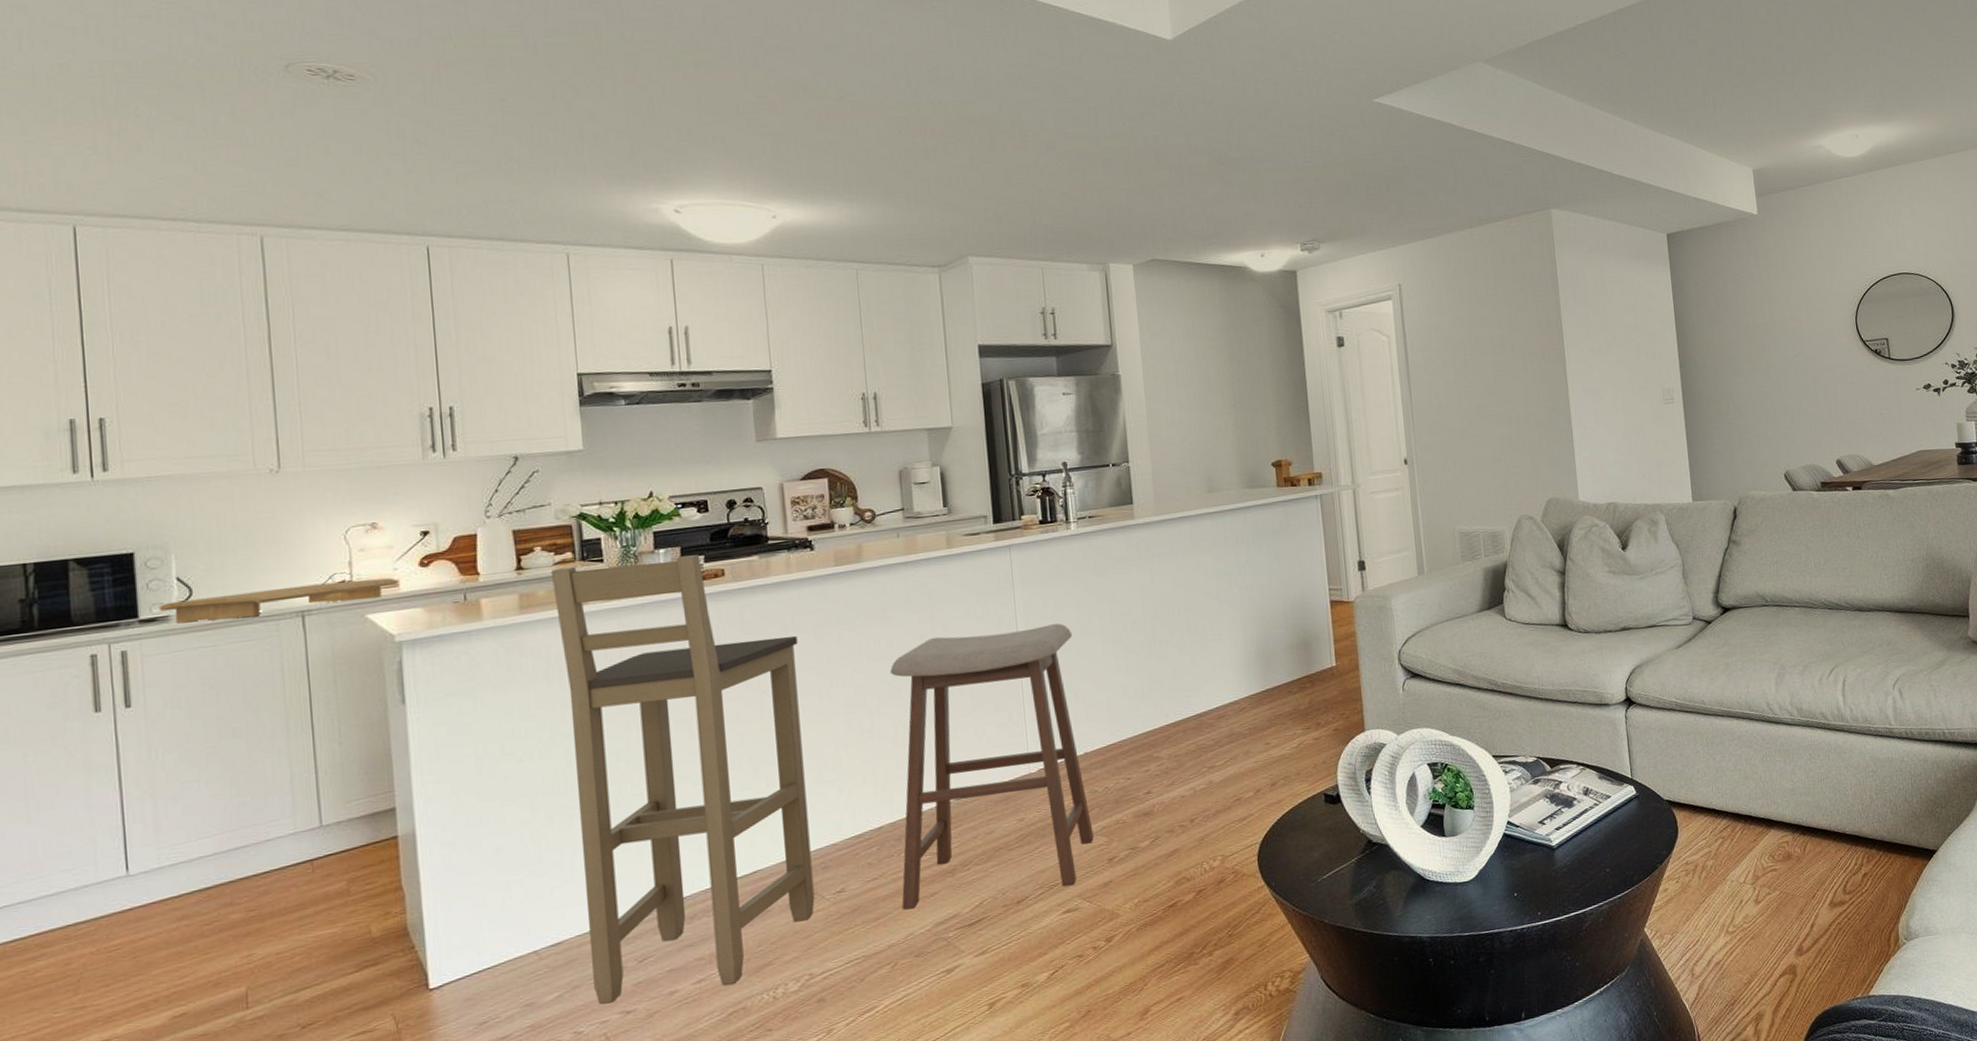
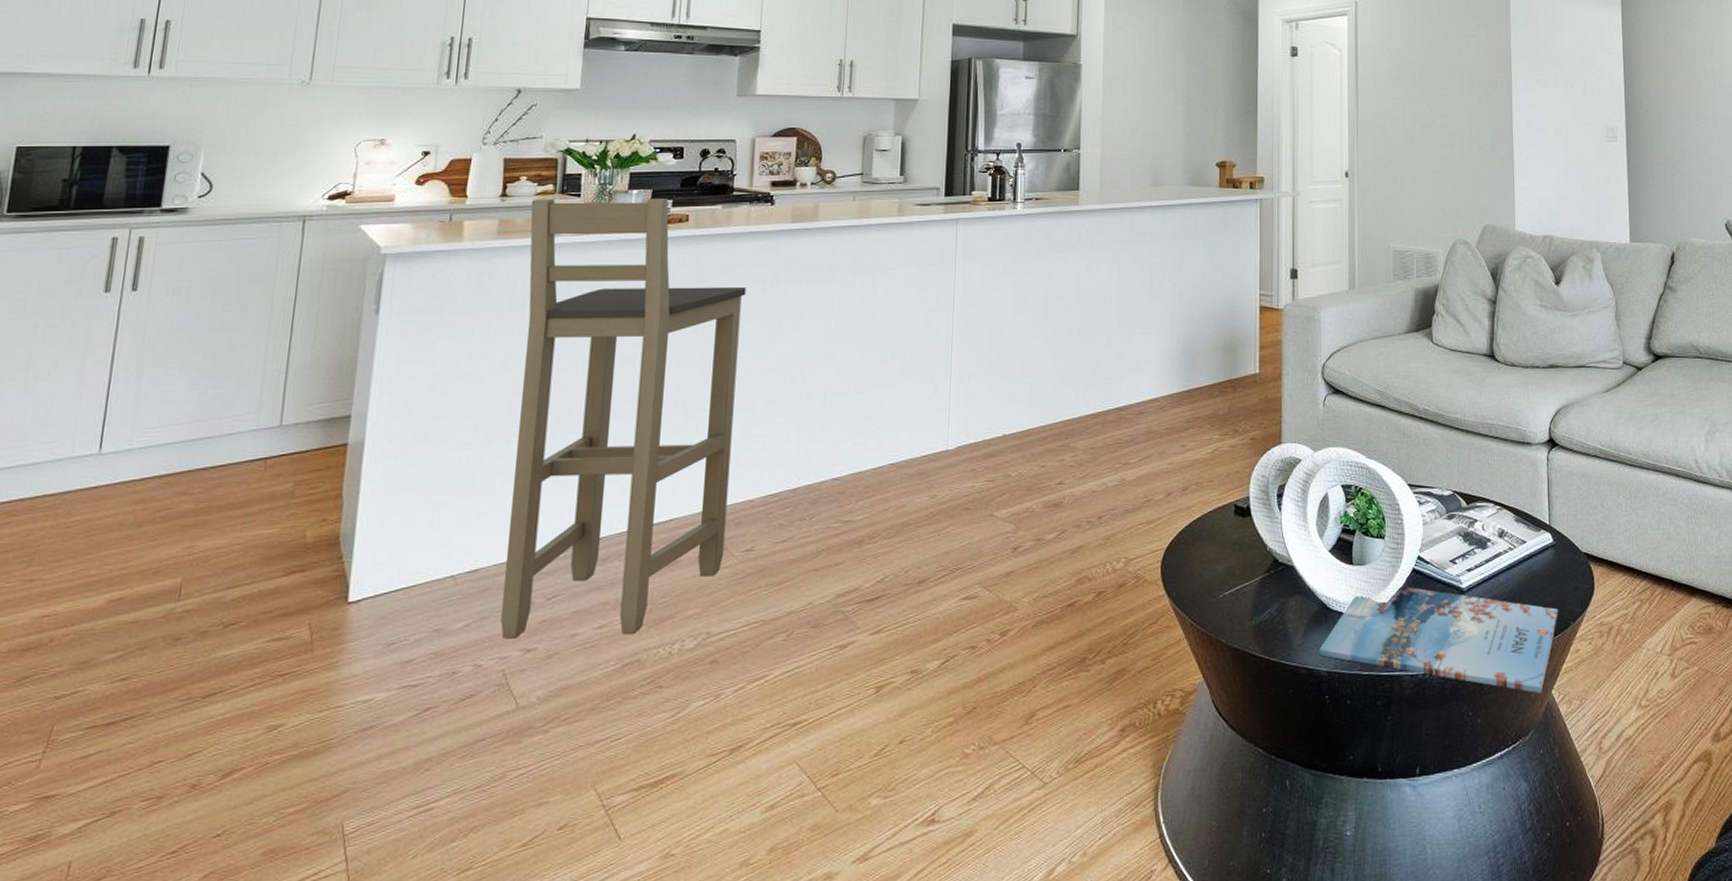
cutting board: present [159,578,399,624] -> none [180,191,395,217]
bar stool: present [890,623,1094,910] -> none [806,301,1006,577]
magazine: none [1419,850,1646,934] -> present [1319,585,1559,694]

